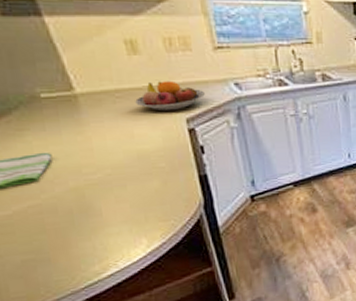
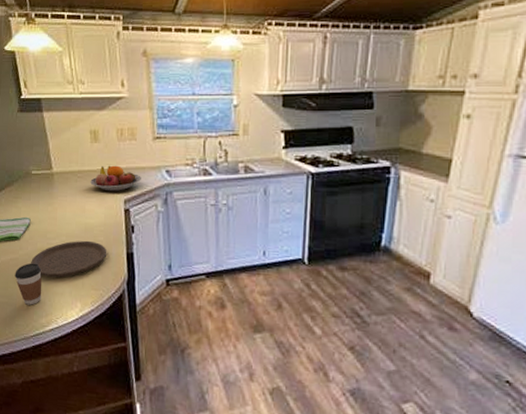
coffee cup: none [39,205,89,256] -> present [14,263,42,305]
plate: none [63,169,173,219] -> present [31,240,107,278]

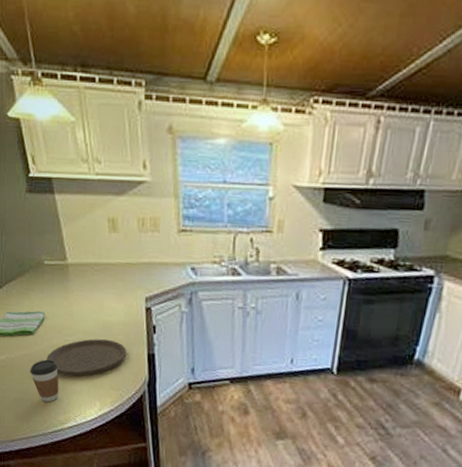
fruit bowl: present [90,165,141,192] -> none [108,259,164,289]

